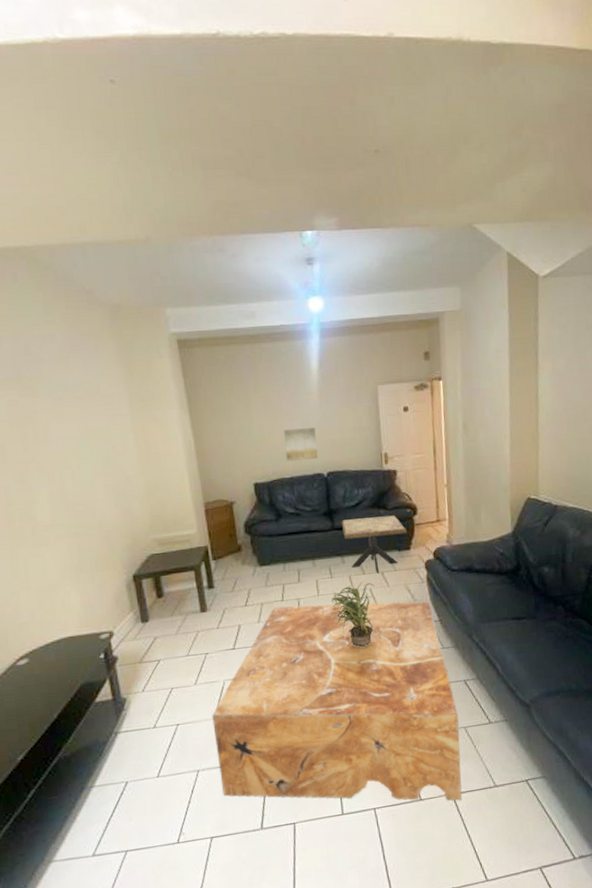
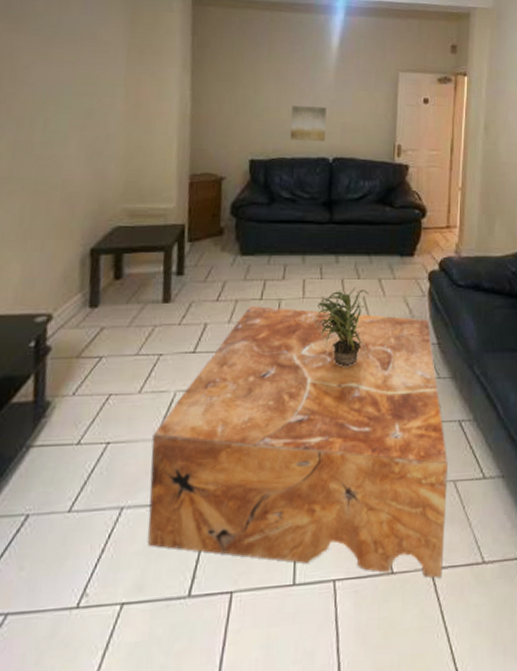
side table: present [341,515,408,573] -> none [340,213,413,280]

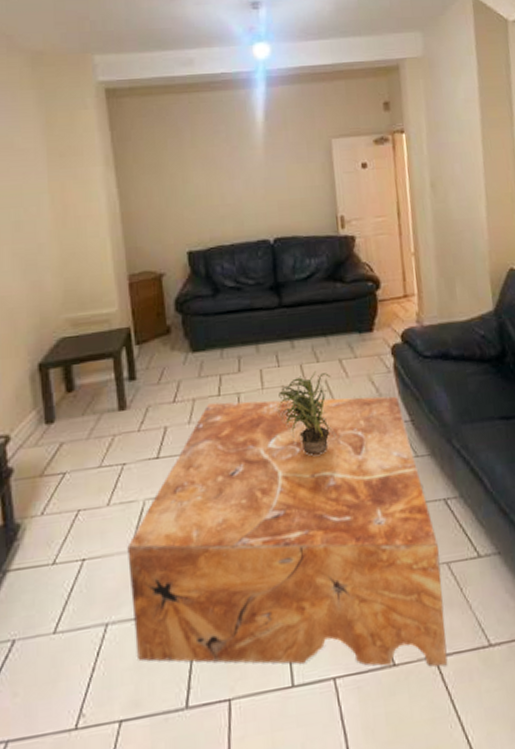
wall art: present [290,106,327,142] -> none [224,187,263,226]

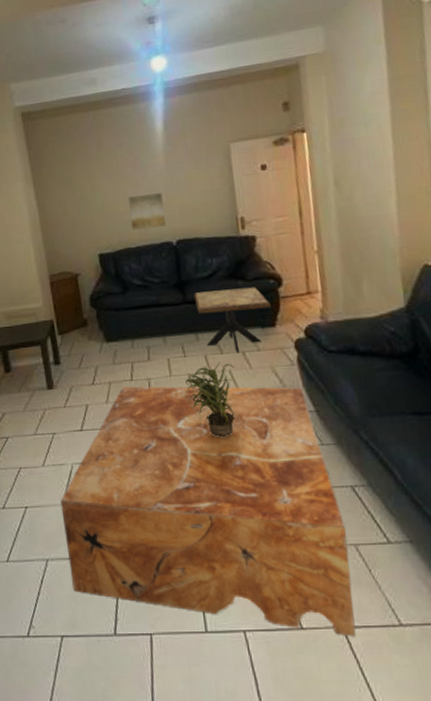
wall art: none [224,187,263,226] -> present [128,193,166,230]
side table: none [290,289,370,361] -> present [193,287,272,353]

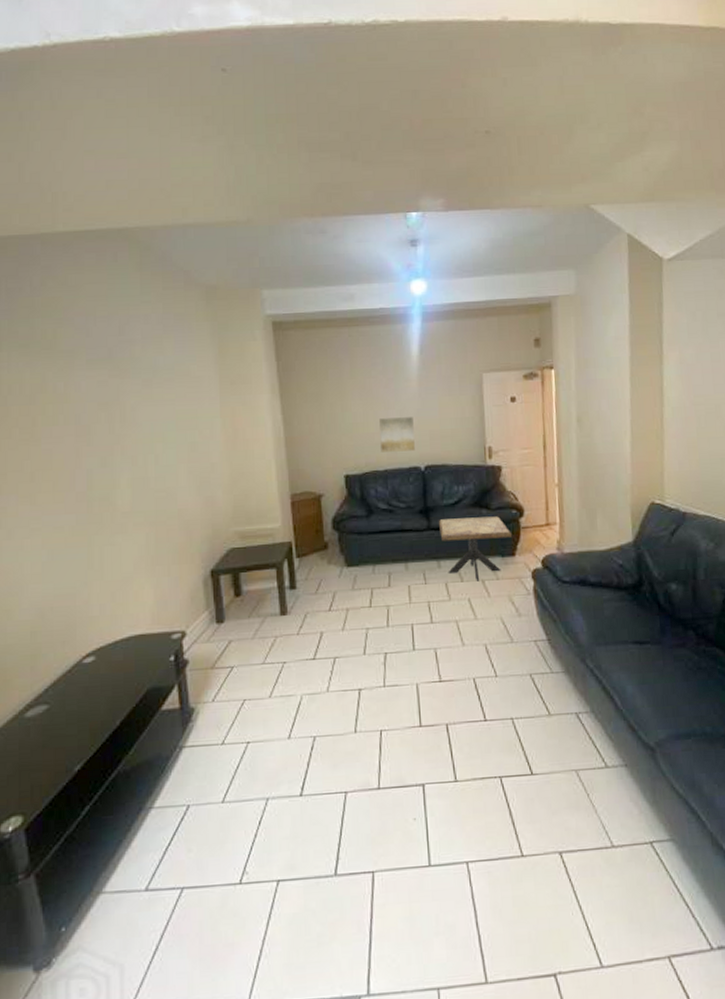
coffee table: present [60,386,356,637] -> none [286,613,572,861]
potted plant: present [184,362,242,437] -> none [423,590,477,666]

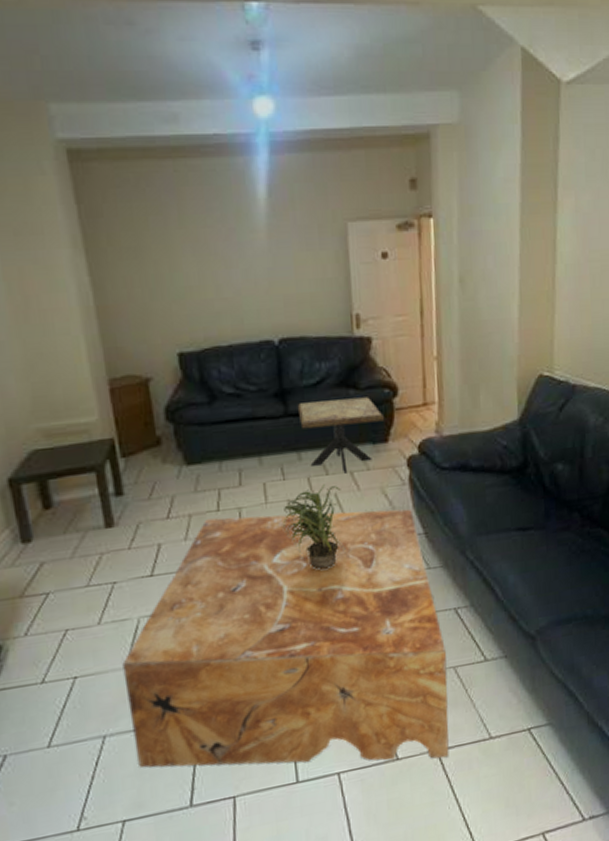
coffee table: none [286,613,572,861] -> present [122,508,449,768]
wall art: present [379,417,415,452] -> none [219,278,266,323]
potted plant: none [423,590,477,666] -> present [282,484,346,570]

